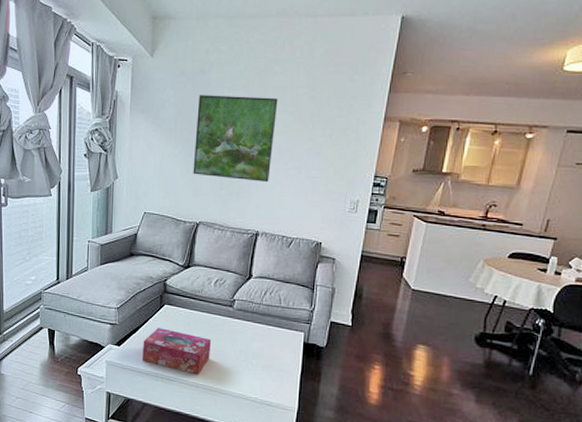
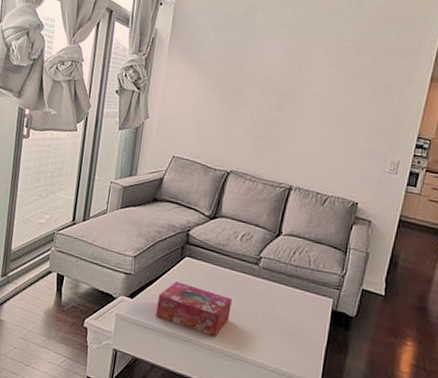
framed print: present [193,95,278,182] -> none [228,39,323,134]

